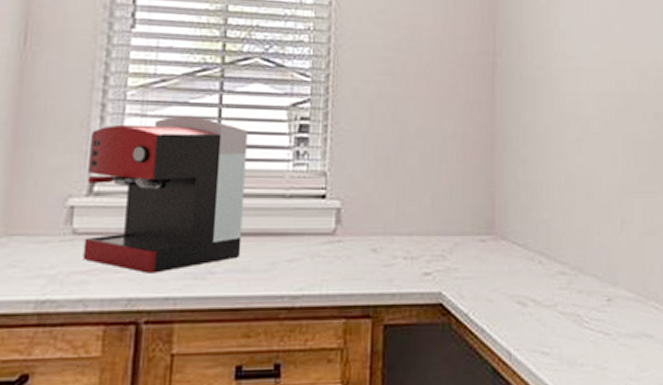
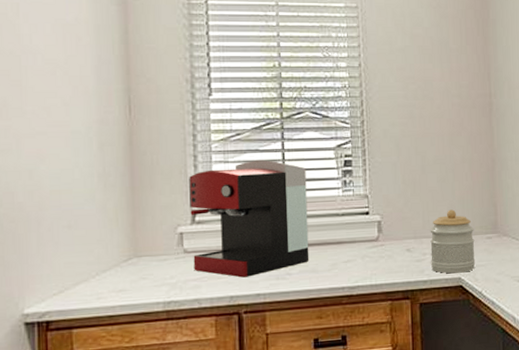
jar: none [403,199,463,286] -> present [430,209,476,274]

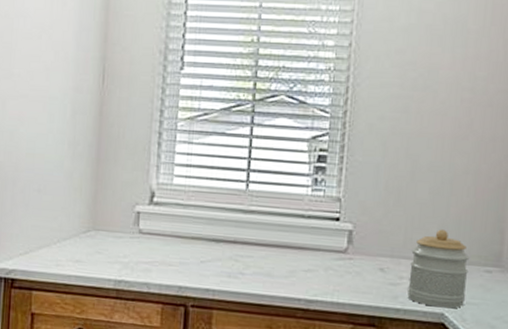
coffee maker: present [189,159,309,278] -> none [146,143,274,270]

